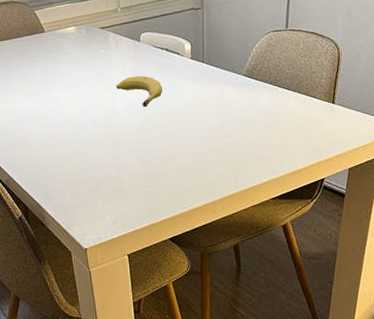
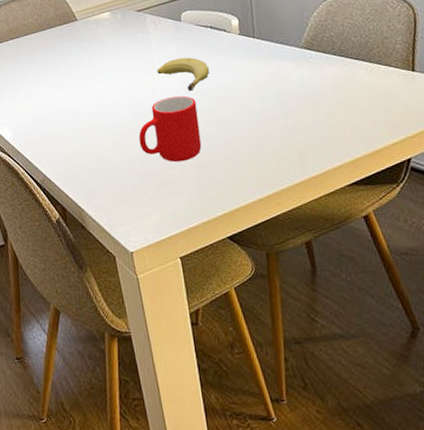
cup: none [97,110,152,171] -> present [138,95,202,163]

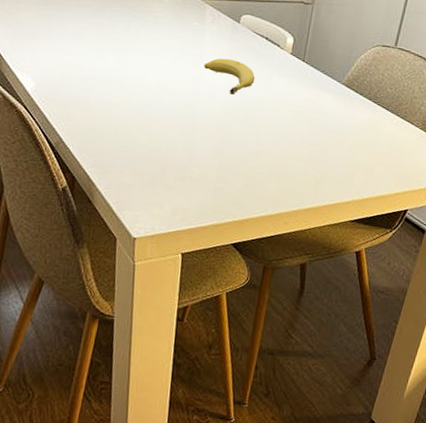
cup: present [138,95,202,163] -> none [168,94,235,162]

